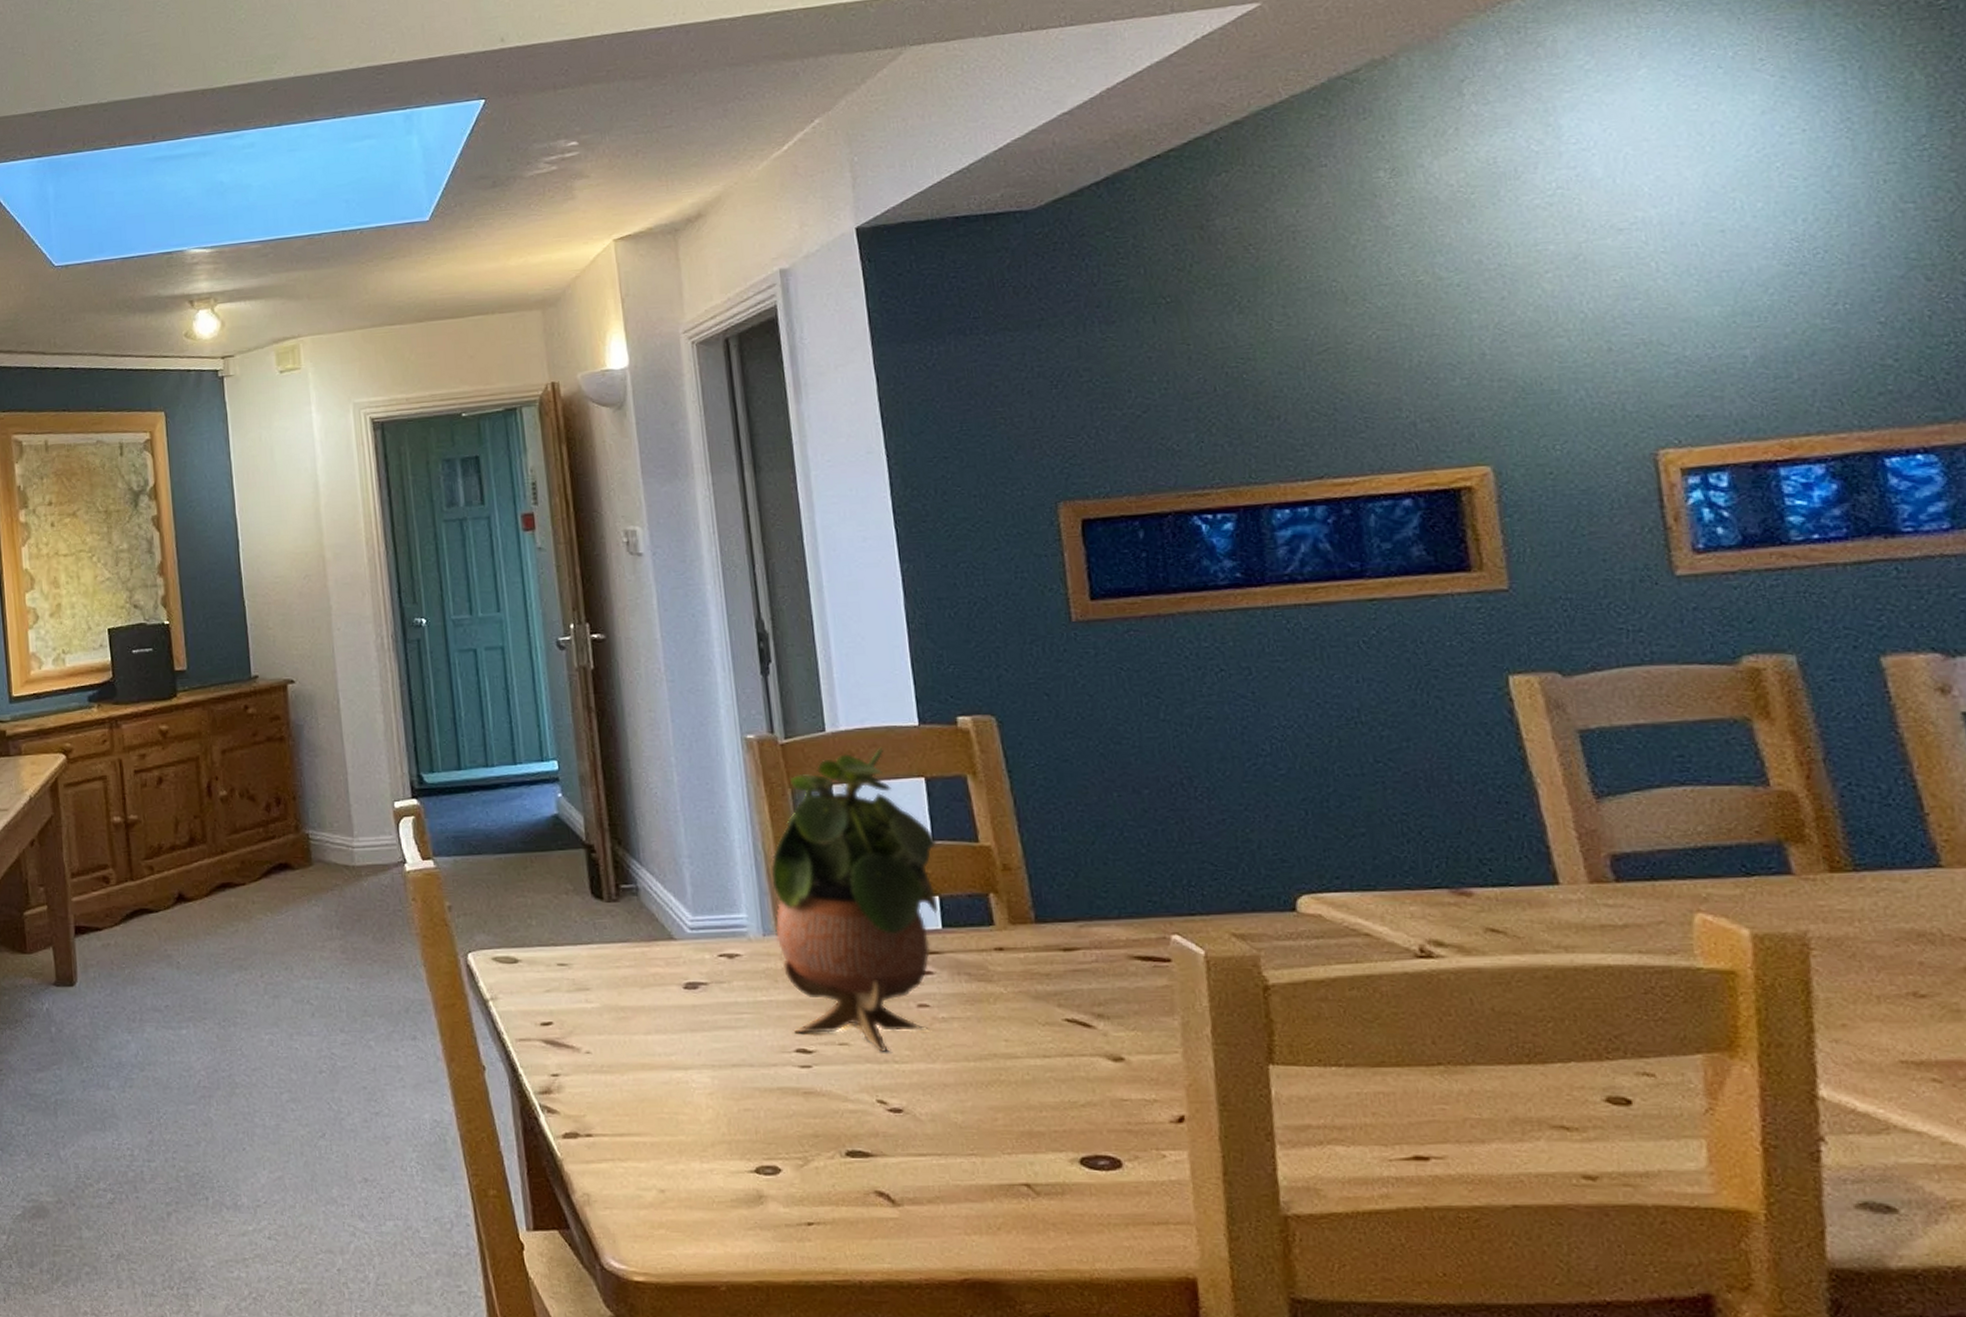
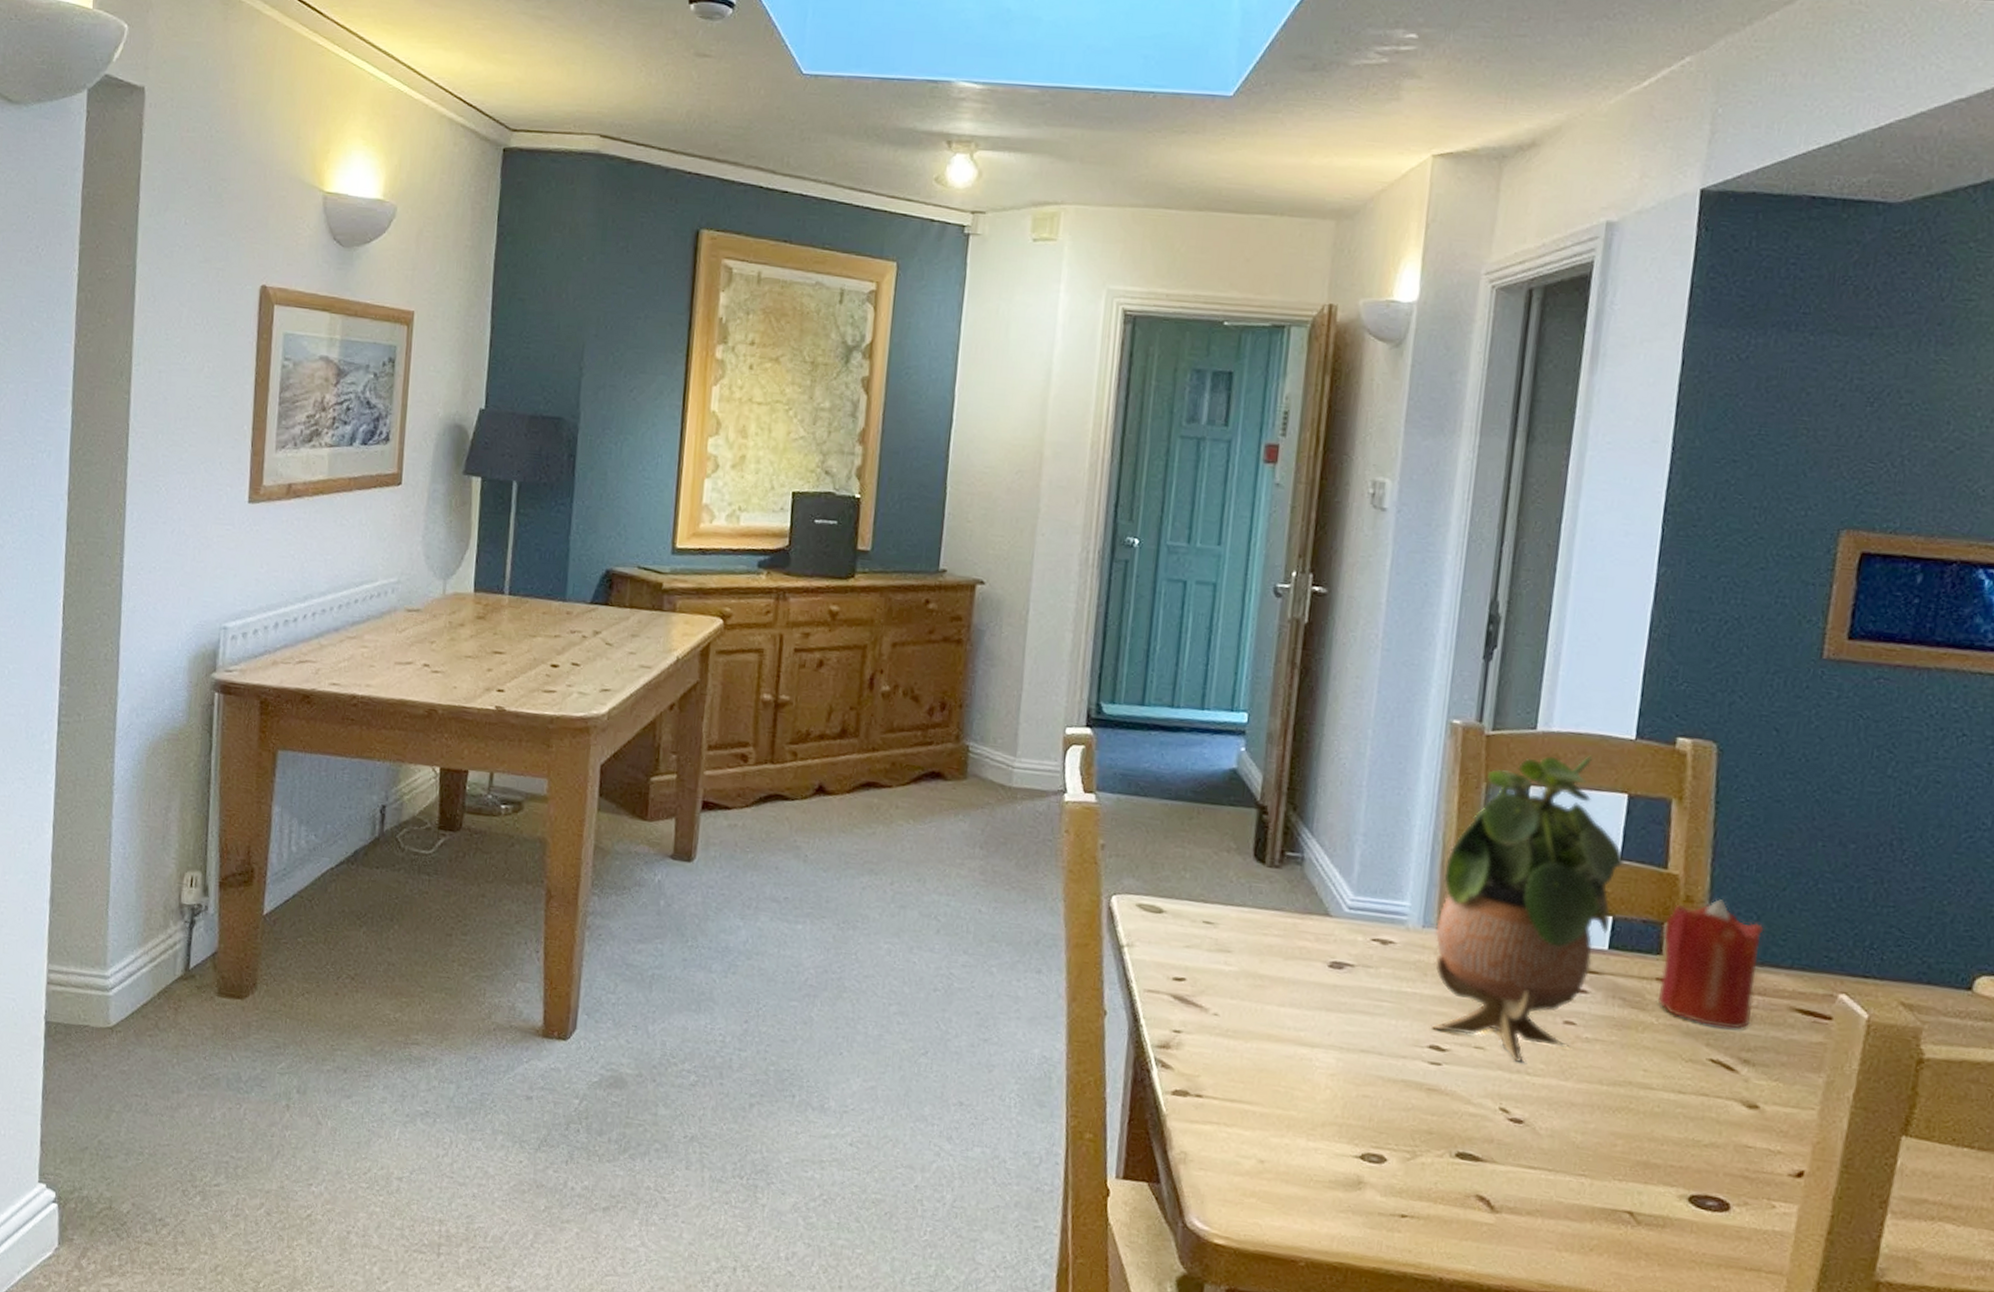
candle: none [989,863,1095,986] -> present [1657,899,1764,1030]

